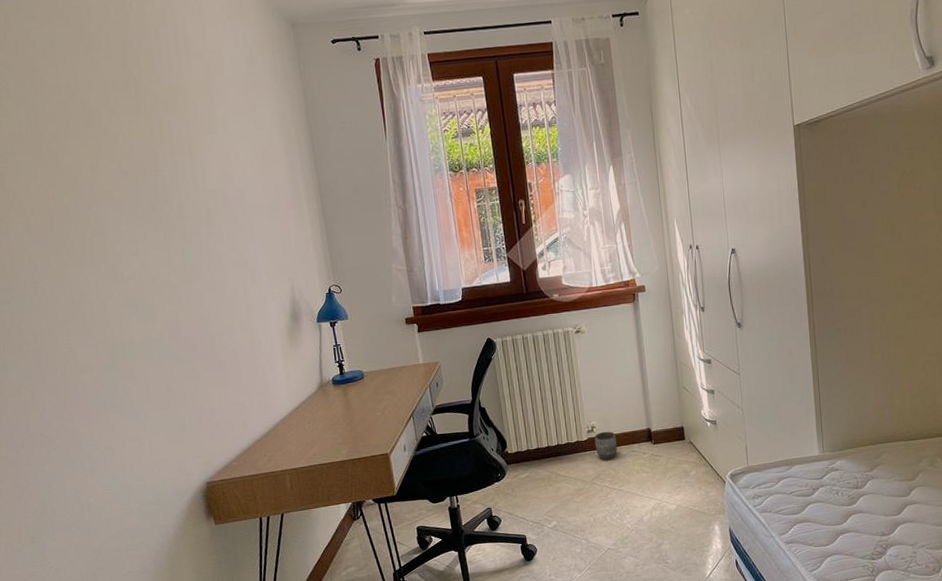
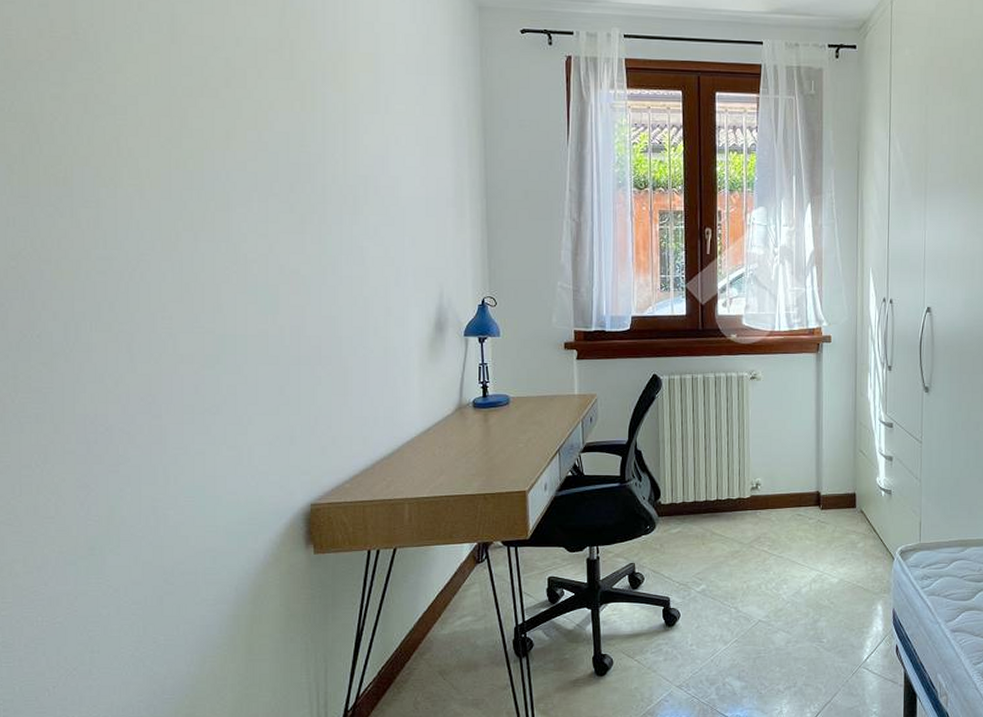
planter: present [594,431,617,460] -> none [757,490,782,522]

